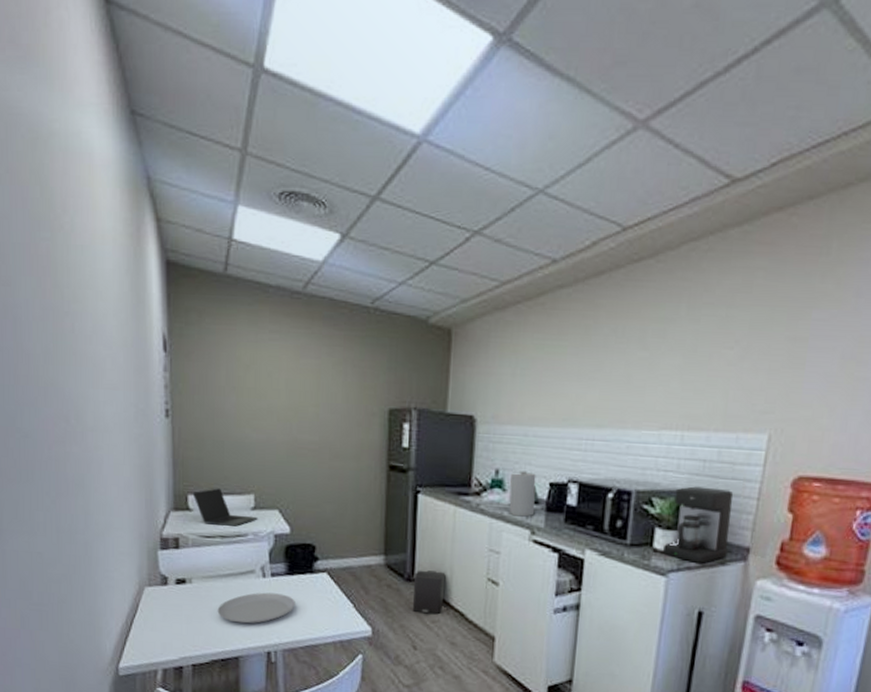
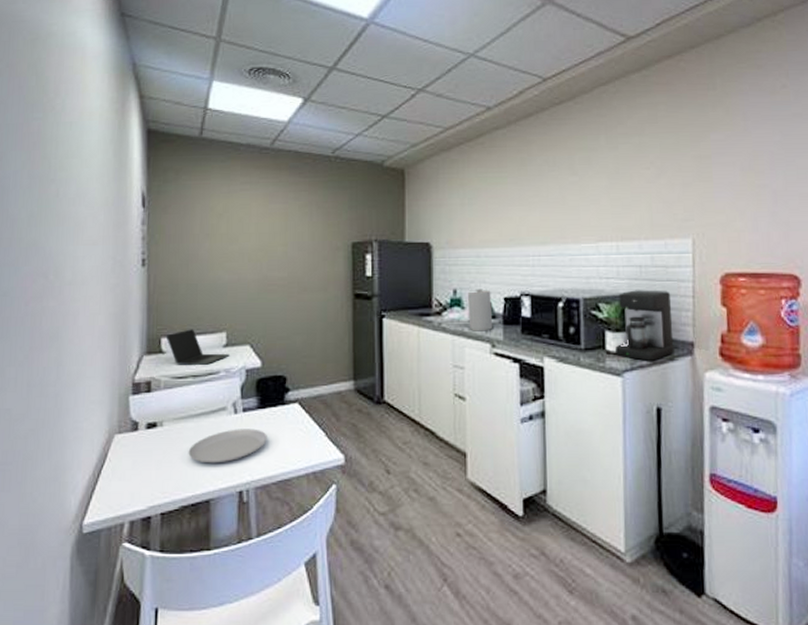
pedal bin: present [412,570,446,615] -> none [383,391,414,436]

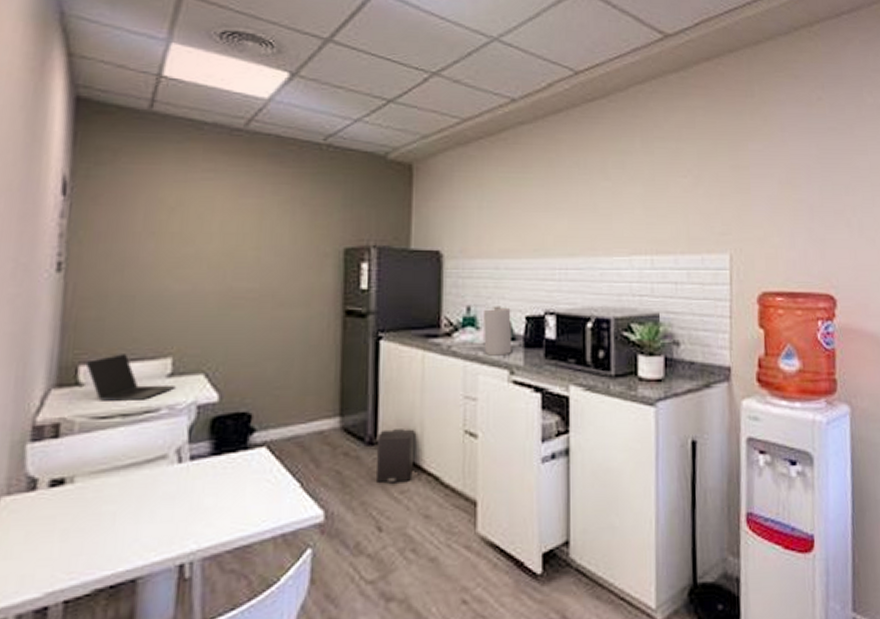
plate: present [188,429,267,463] -> none [109,481,222,530]
pedal bin: none [383,391,414,436] -> present [375,429,415,484]
coffee maker: present [616,290,674,361] -> none [649,309,710,388]

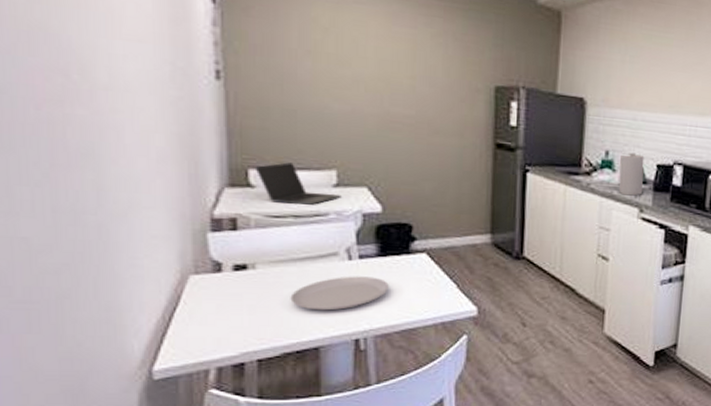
plate: none [109,481,222,530] -> present [290,276,389,311]
pedal bin: present [375,429,415,484] -> none [521,248,556,291]

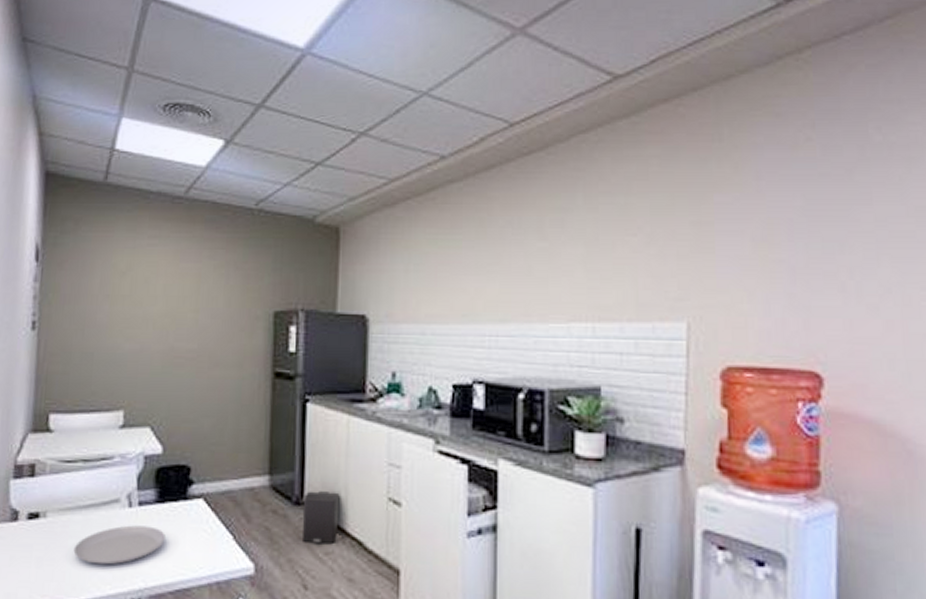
laptop: present [254,162,342,205] -> none [54,405,127,448]
pedal bin: none [521,248,556,291] -> present [301,491,340,545]
paper towel holder: present [619,152,645,196] -> none [408,372,438,424]

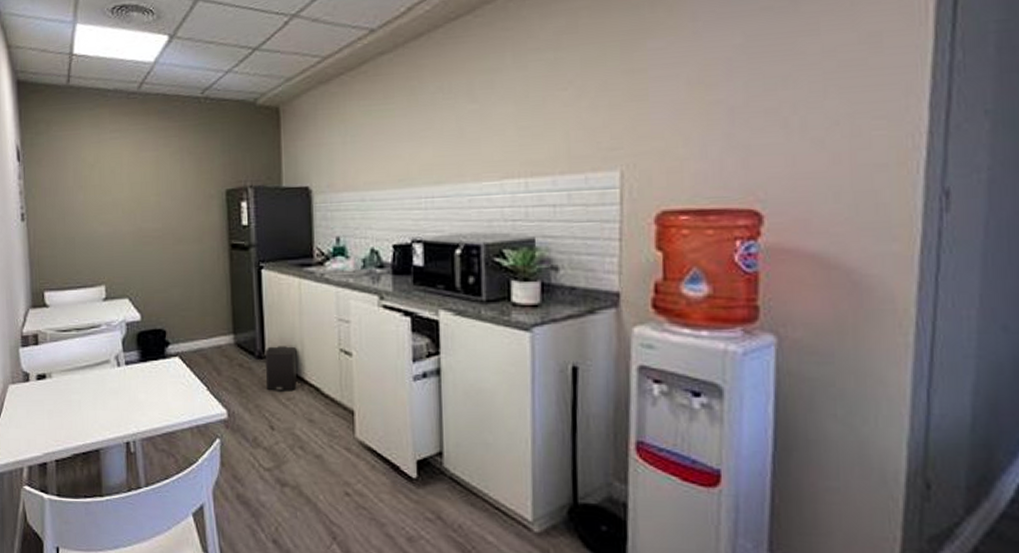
plate: present [73,525,165,565] -> none [76,381,150,415]

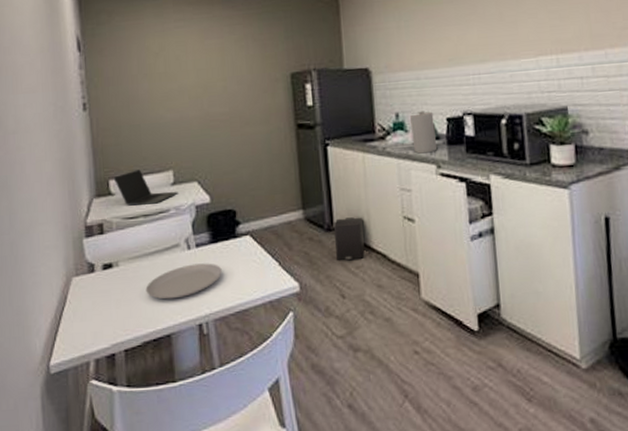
laptop: none [48,283,110,319] -> present [113,169,178,206]
plate: none [76,381,150,415] -> present [145,263,222,300]
paper towel holder: none [351,236,381,283] -> present [409,111,438,154]

